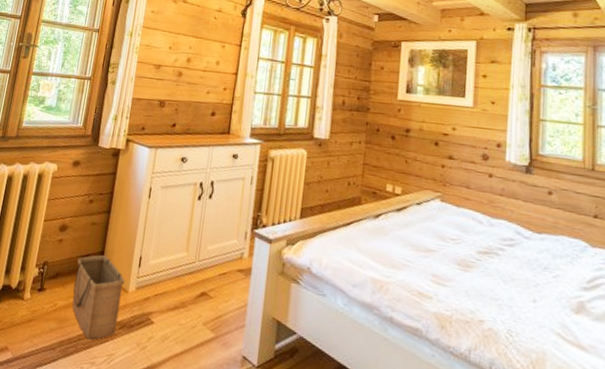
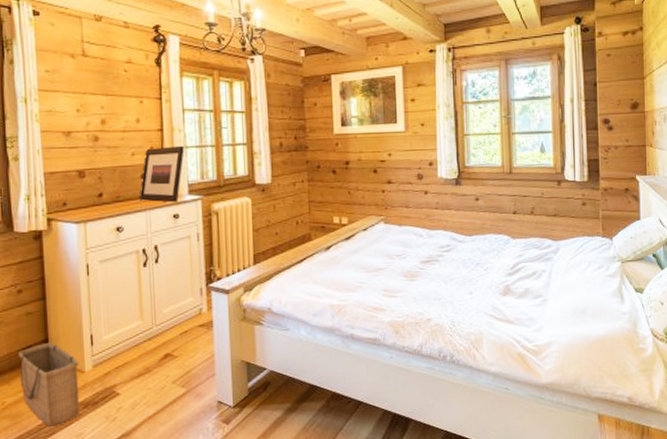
picture frame: none [205,89,254,143] -> present [138,145,185,203]

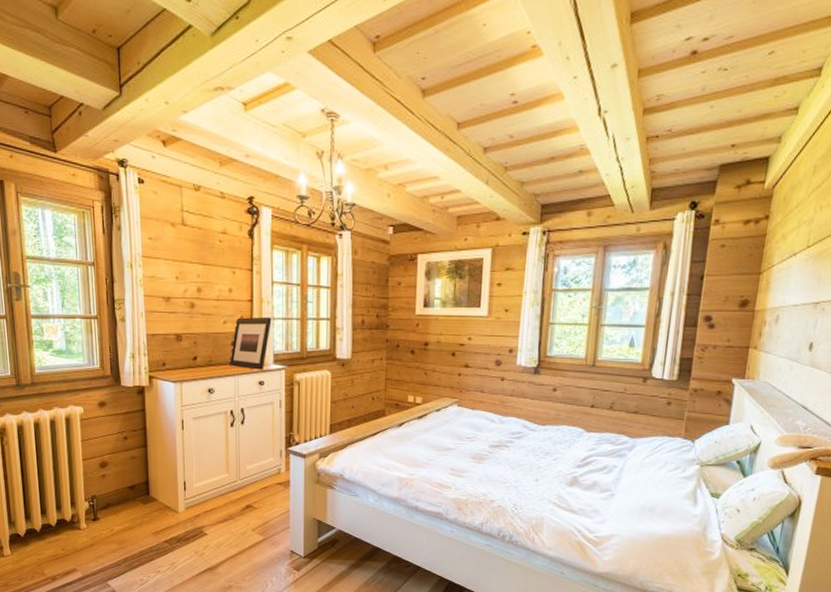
basket: present [18,342,80,427] -> none [124,483,174,554]

